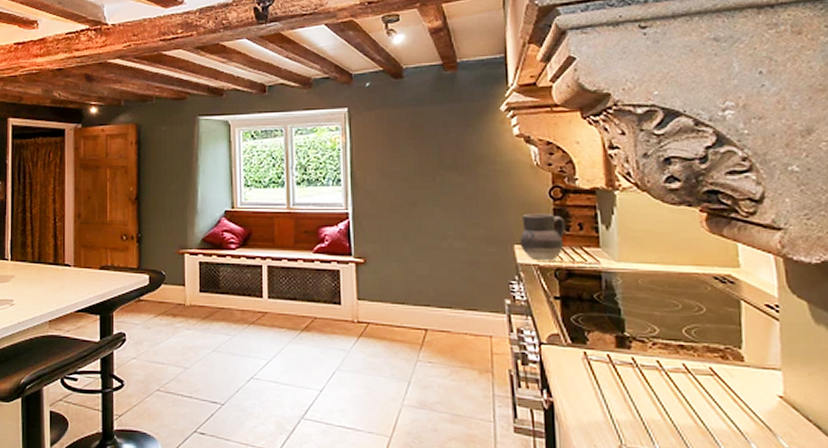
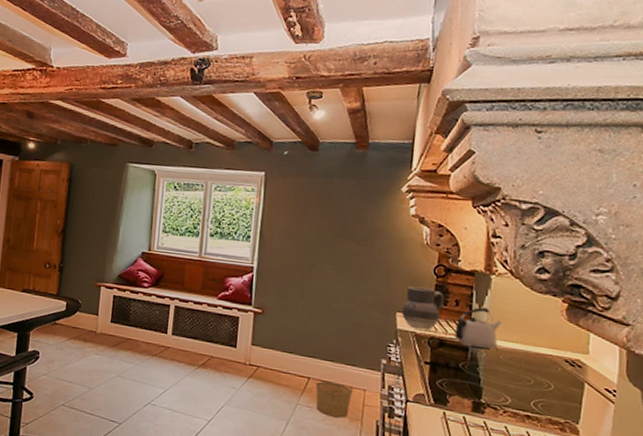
basket: none [434,331,477,371] -> present [315,380,353,418]
kettle: none [583,228,635,275] -> present [454,307,502,349]

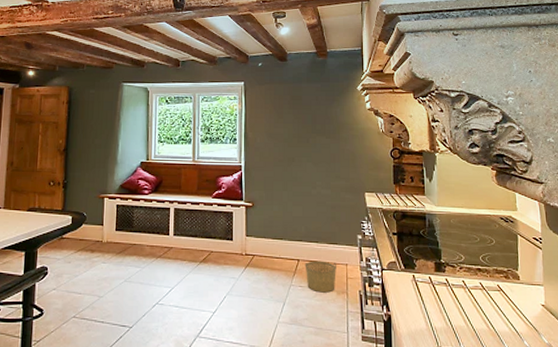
ceramic jug: present [401,286,445,330] -> none [369,168,402,205]
kettle: present [454,307,502,349] -> none [413,180,449,216]

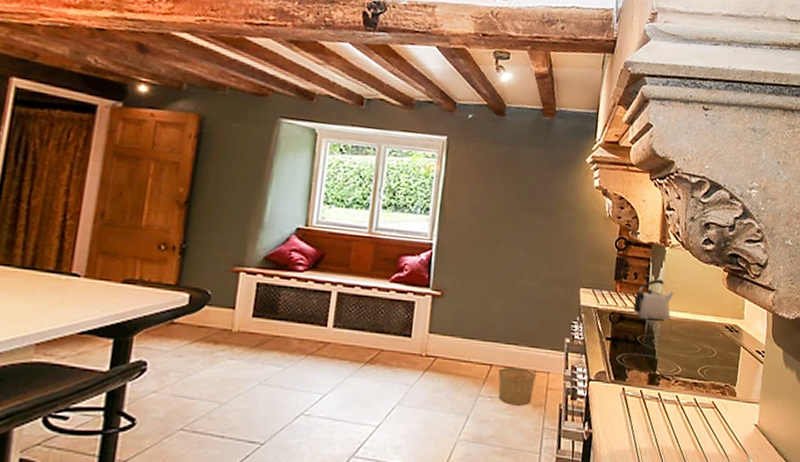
kettle: none [413,180,449,216] -> present [633,279,674,320]

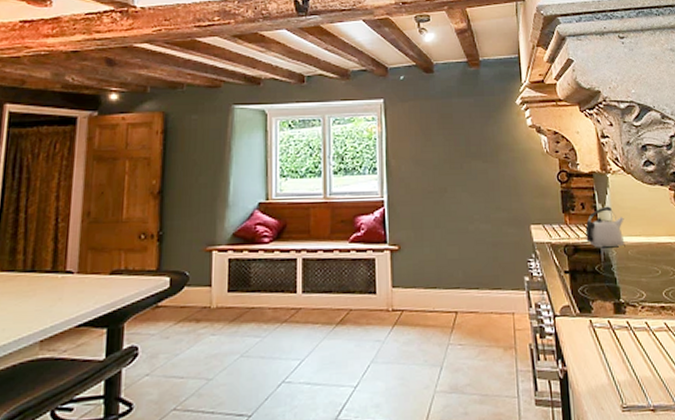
basket: present [498,366,536,406] -> none [464,311,502,351]

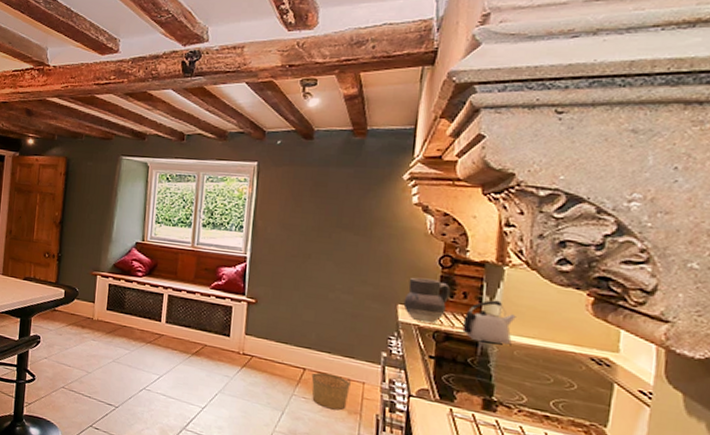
basket: none [464,311,502,351] -> present [311,372,351,411]
ceramic jug: none [535,195,572,239] -> present [403,277,451,323]

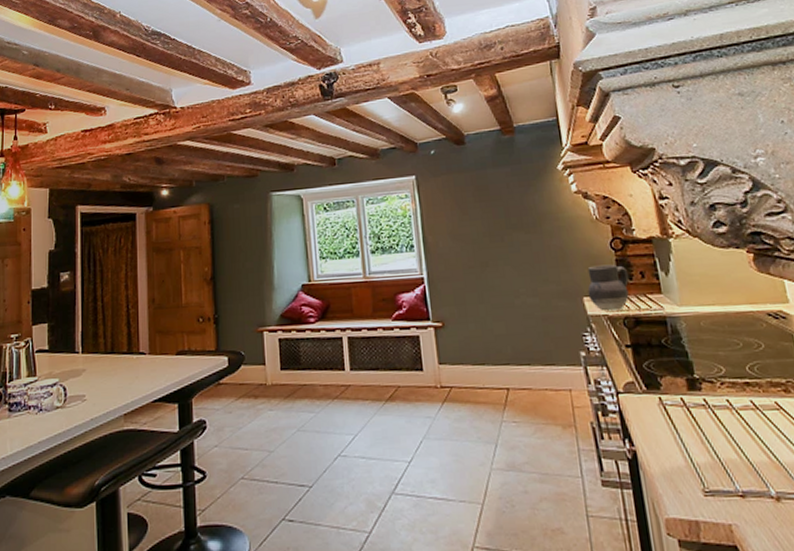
basket: present [311,372,351,411] -> none [516,387,559,428]
kettle: present [462,300,516,345] -> none [647,273,696,320]

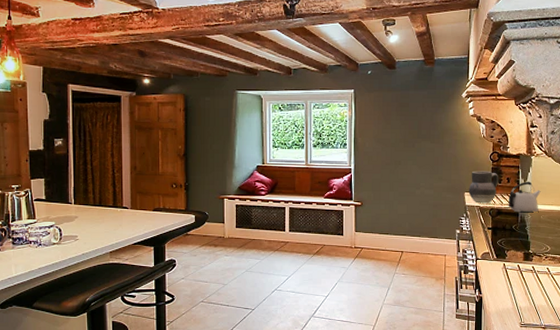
kettle: none [647,273,696,320] -> present [508,181,541,213]

